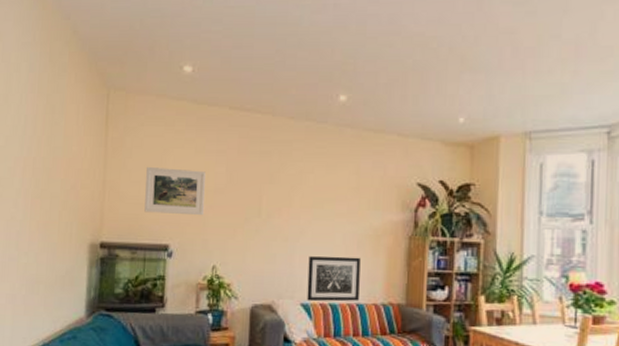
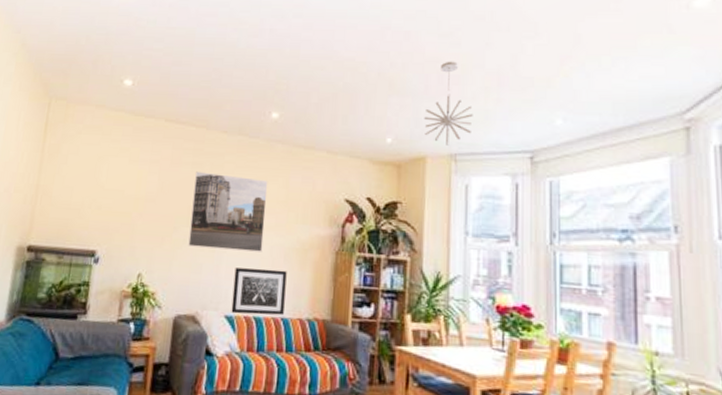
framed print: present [144,167,206,216] -> none [74,174,138,223]
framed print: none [261,160,339,240] -> present [188,171,268,252]
pendant light: none [498,31,549,123] -> present [424,61,473,146]

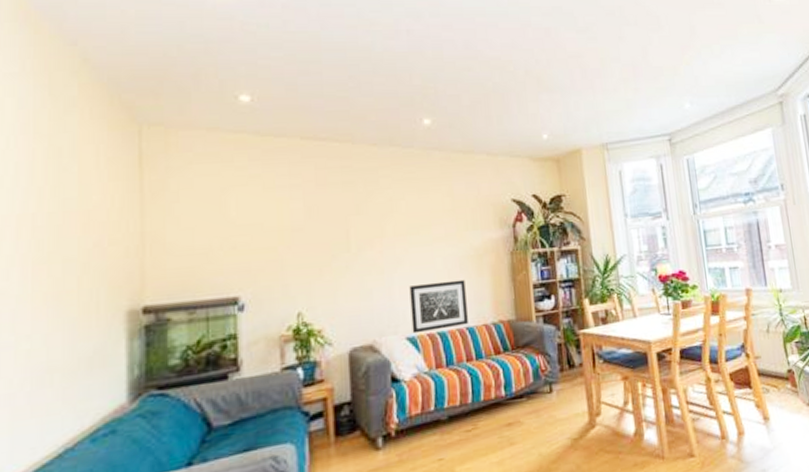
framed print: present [188,171,268,252] -> none [348,190,436,273]
pendant light: present [424,61,473,146] -> none [574,55,617,136]

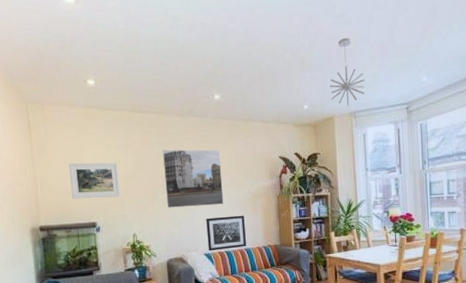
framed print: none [201,208,282,264] -> present [69,162,121,199]
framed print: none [348,190,436,273] -> present [163,149,224,208]
pendant light: none [574,55,617,136] -> present [330,37,365,106]

